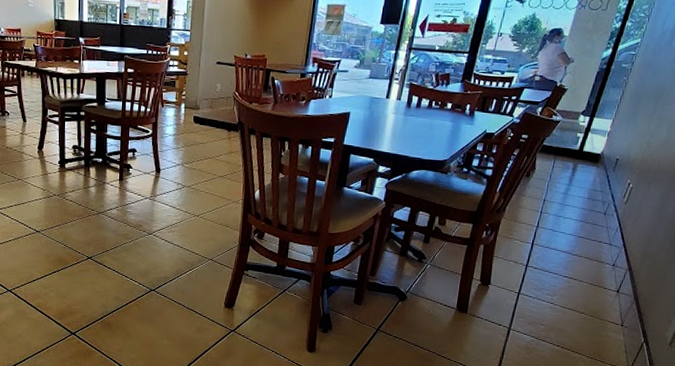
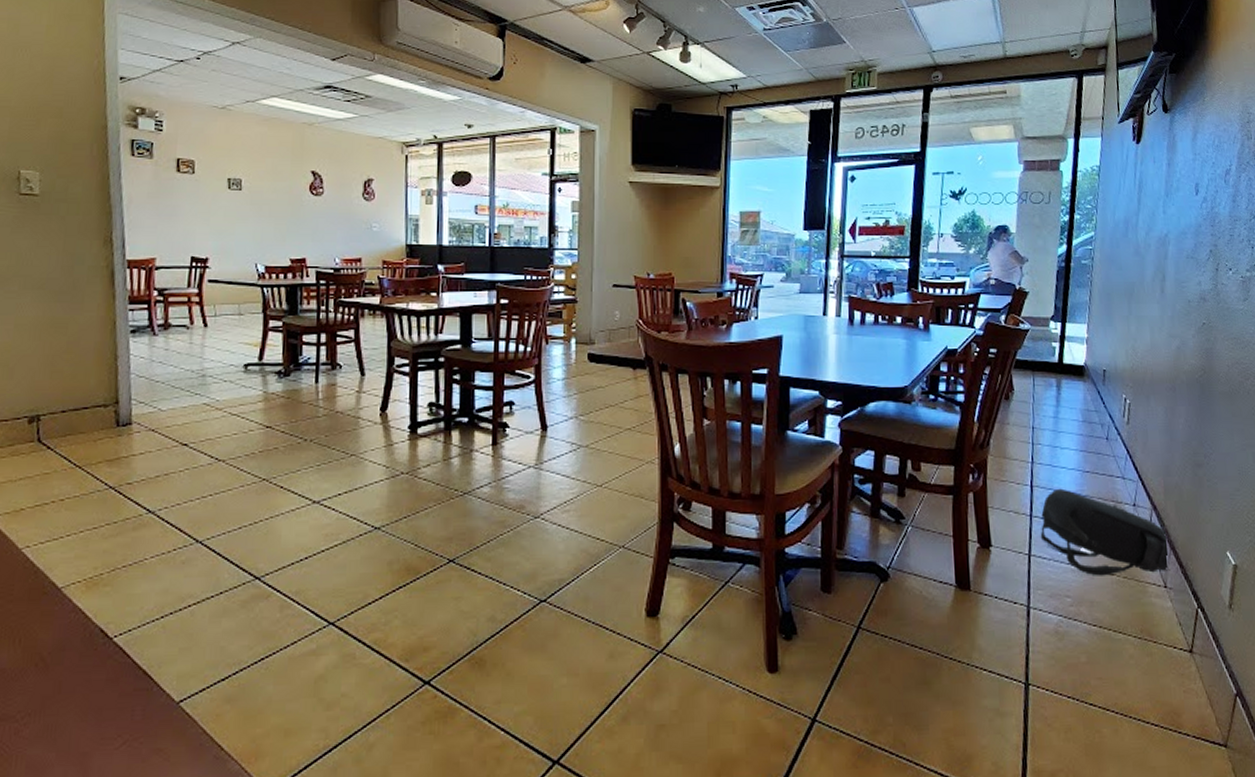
backpack: none [530,247,635,315] -> present [1040,488,1169,576]

